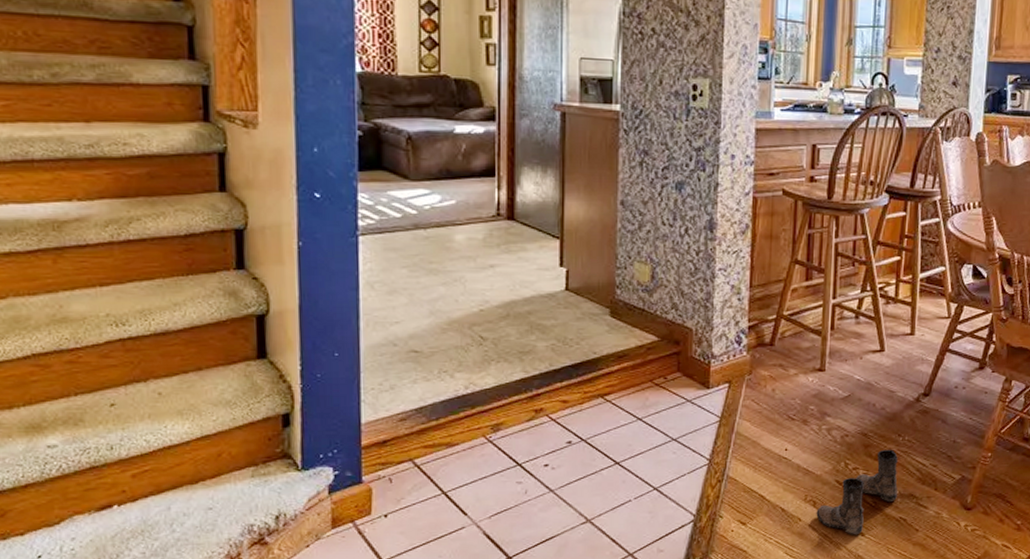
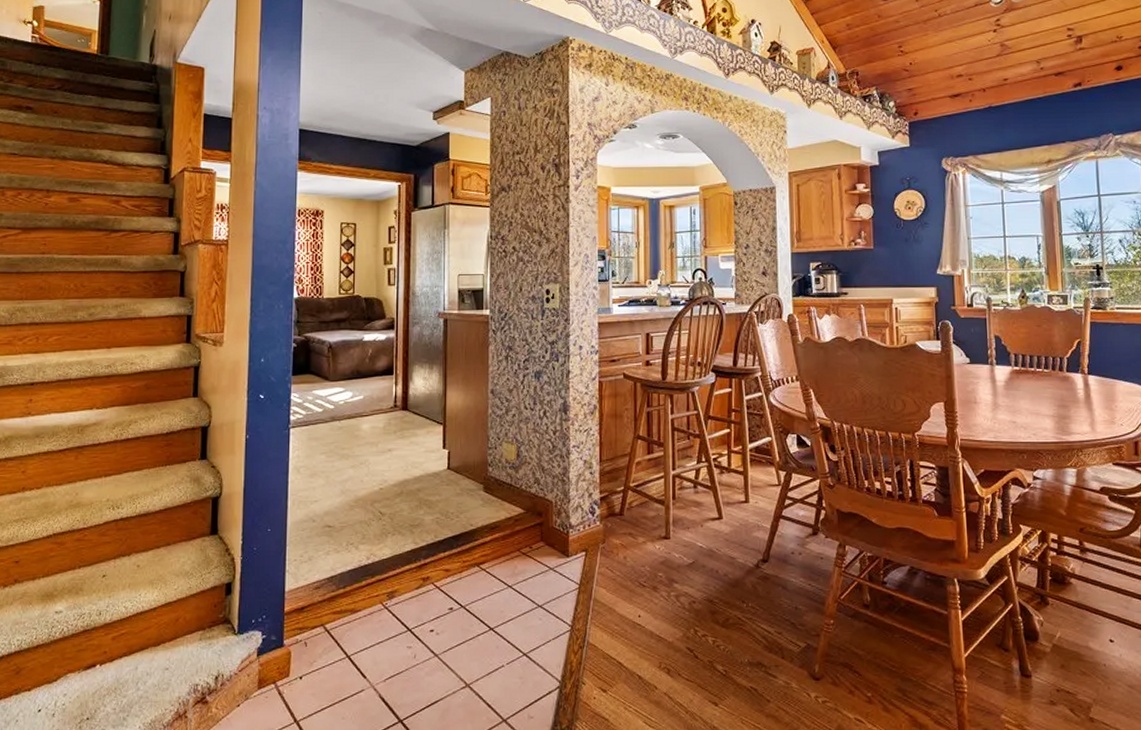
boots: present [816,449,898,535] -> none [671,616,746,705]

